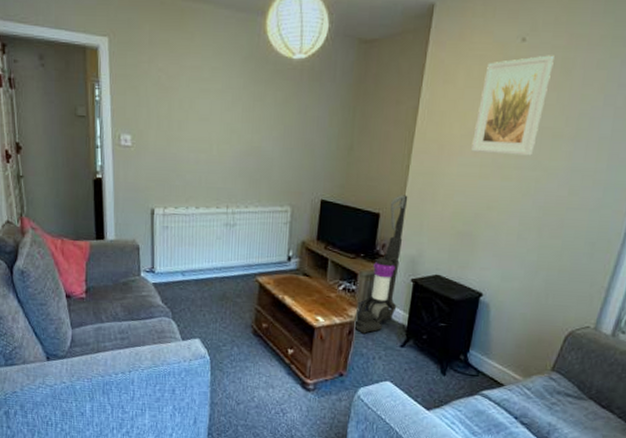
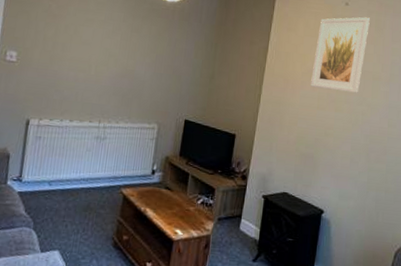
vacuum cleaner: present [353,195,408,334] -> none [209,119,260,247]

